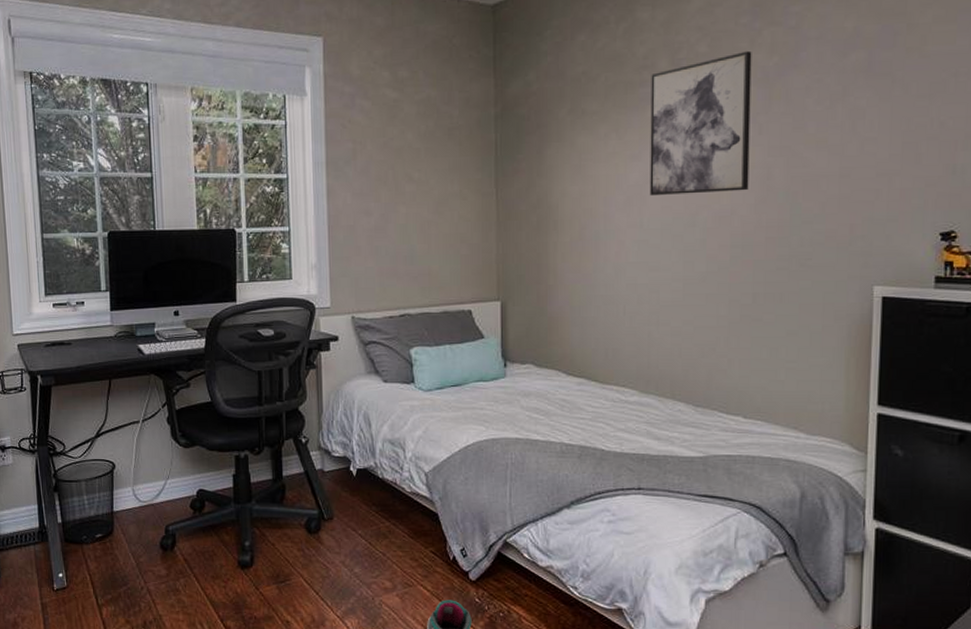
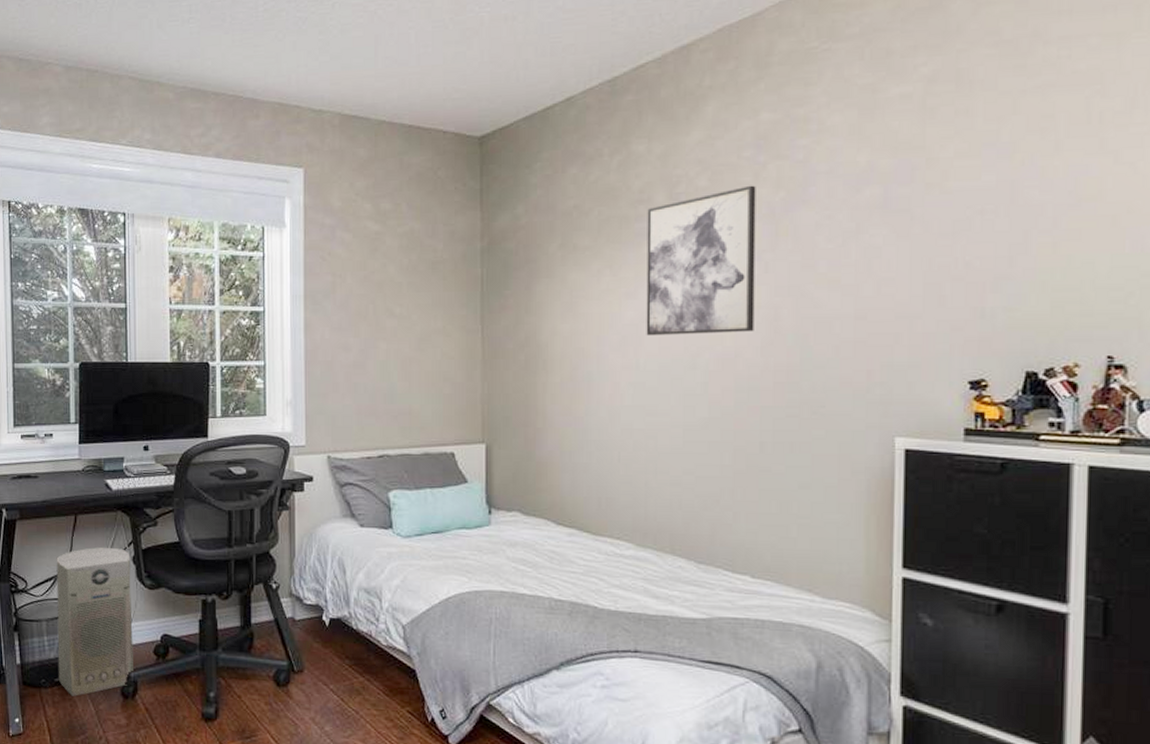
air purifier: none [92,410,171,551] -> present [56,547,133,696]

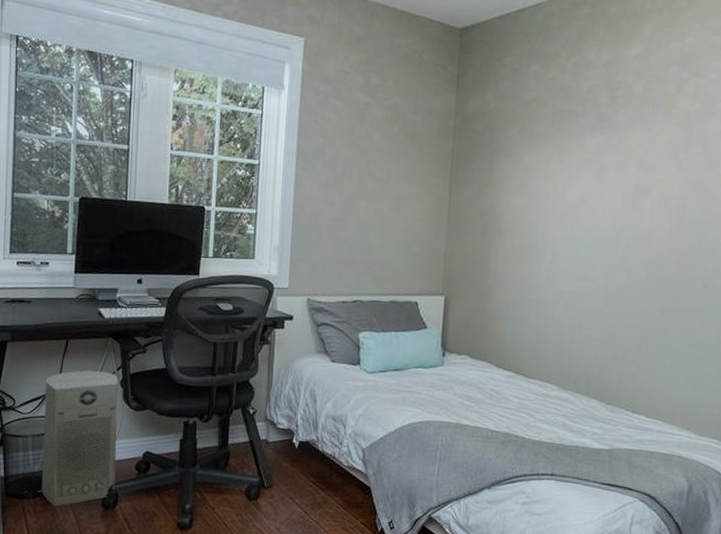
wall art: present [646,185,756,336] -> none [582,96,678,218]

